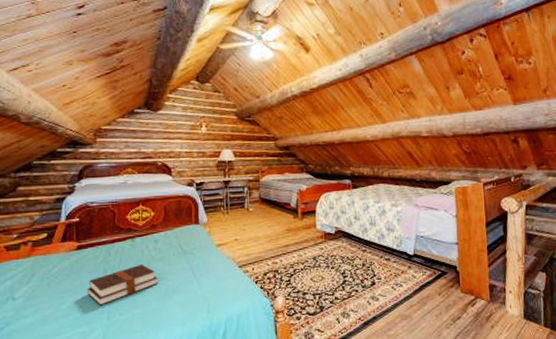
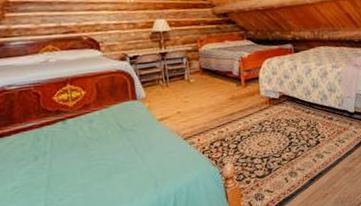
hardback book: present [87,263,158,306] -> none [16,146,98,194]

